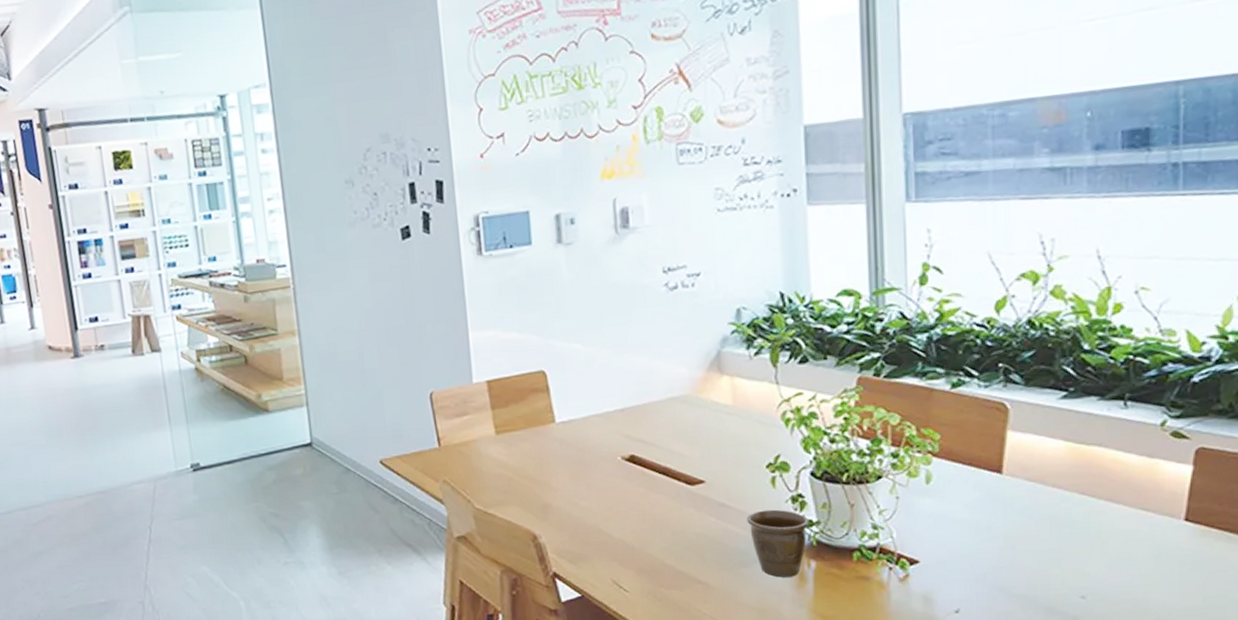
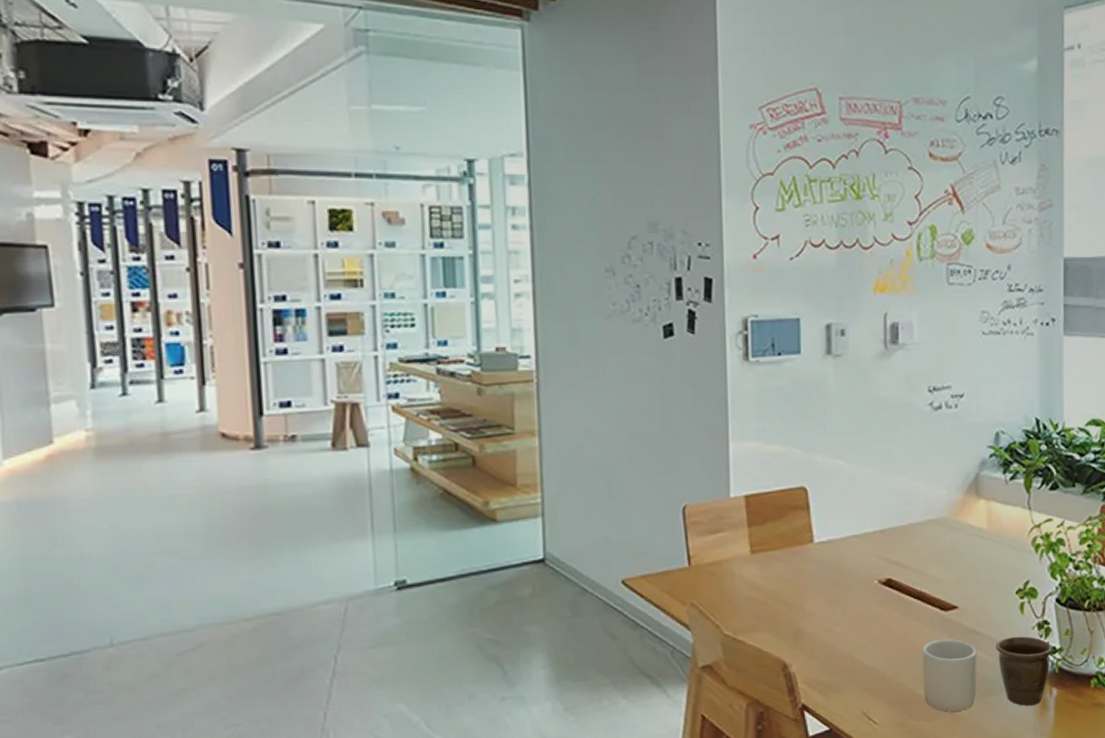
mug: none [669,512,729,582] -> present [922,639,977,712]

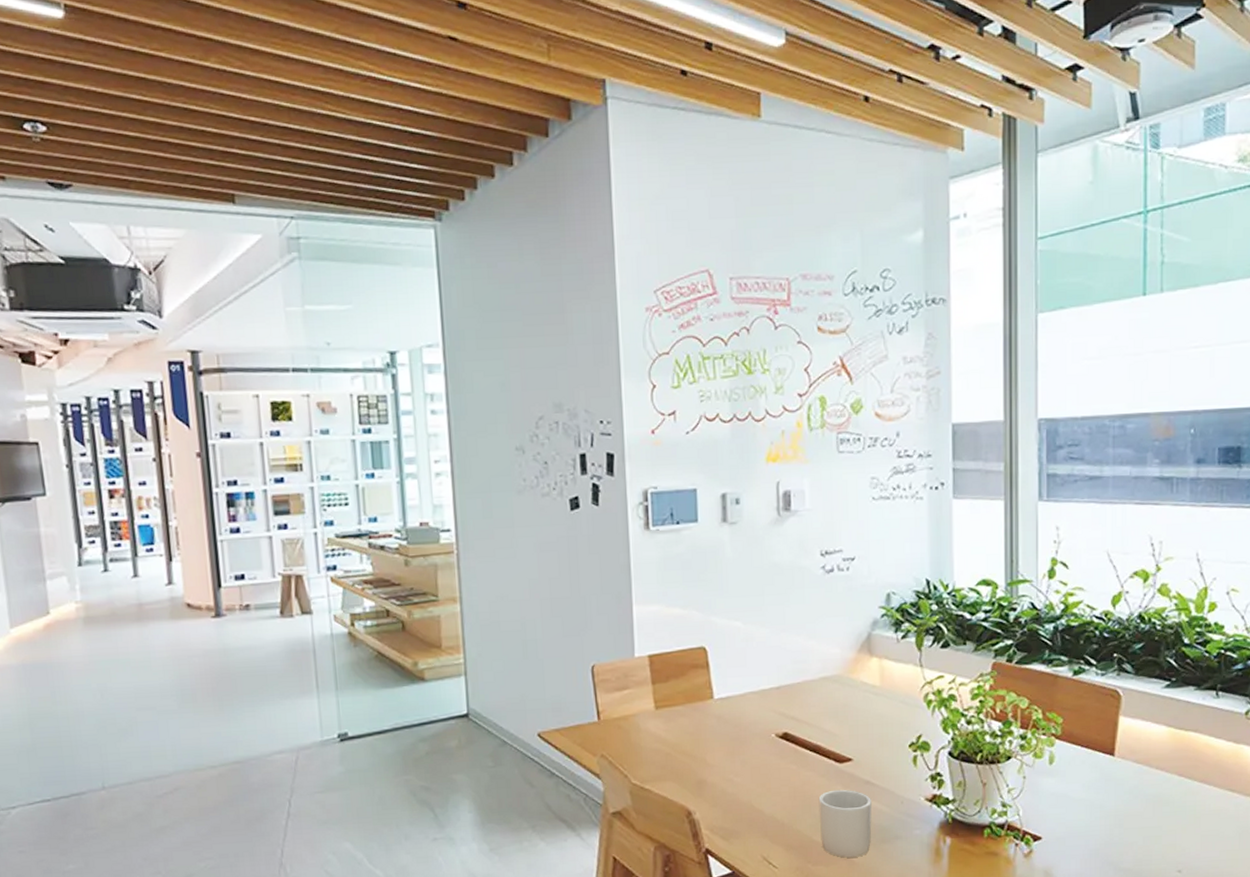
mug: present [996,636,1053,706] -> none [890,787,946,854]

